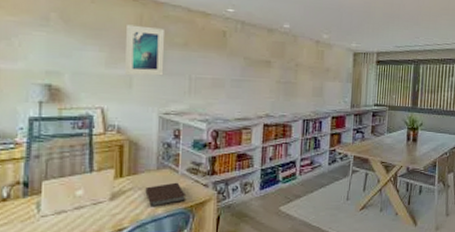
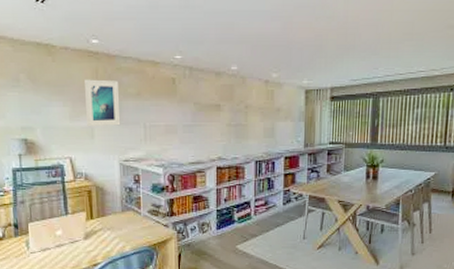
notebook: present [145,182,187,207] -> none [113,223,150,245]

